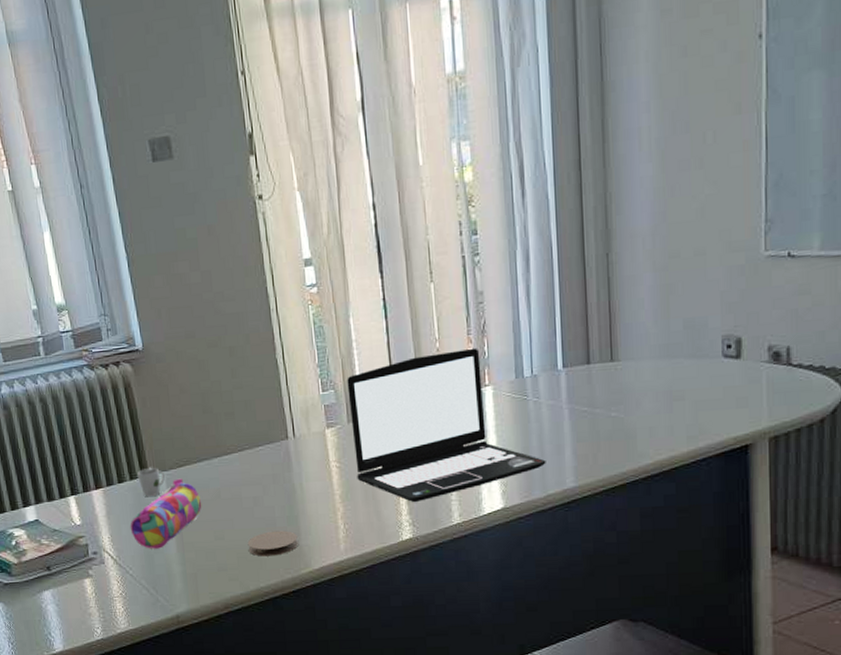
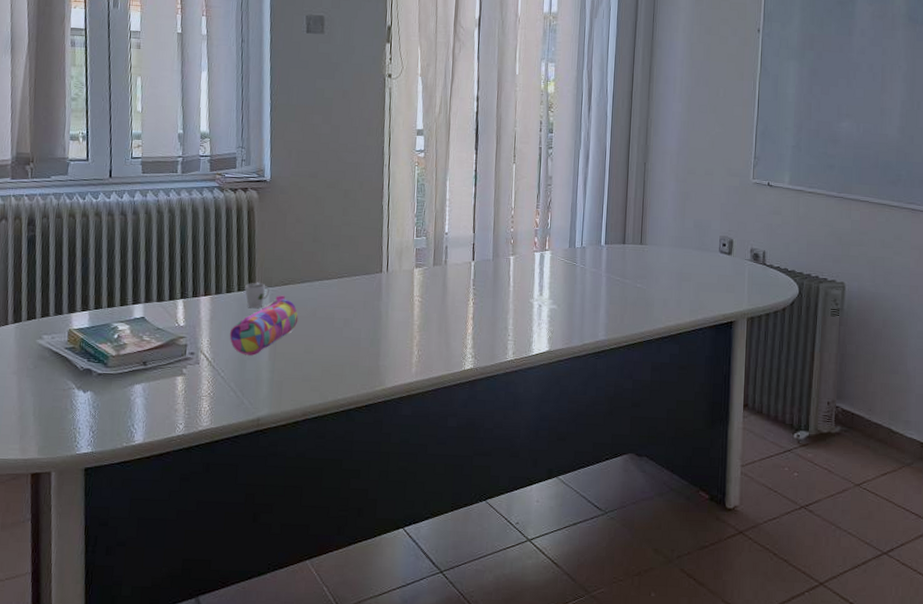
coaster: present [247,530,298,557] -> none [332,350,377,372]
laptop: present [347,347,546,502] -> none [434,219,585,338]

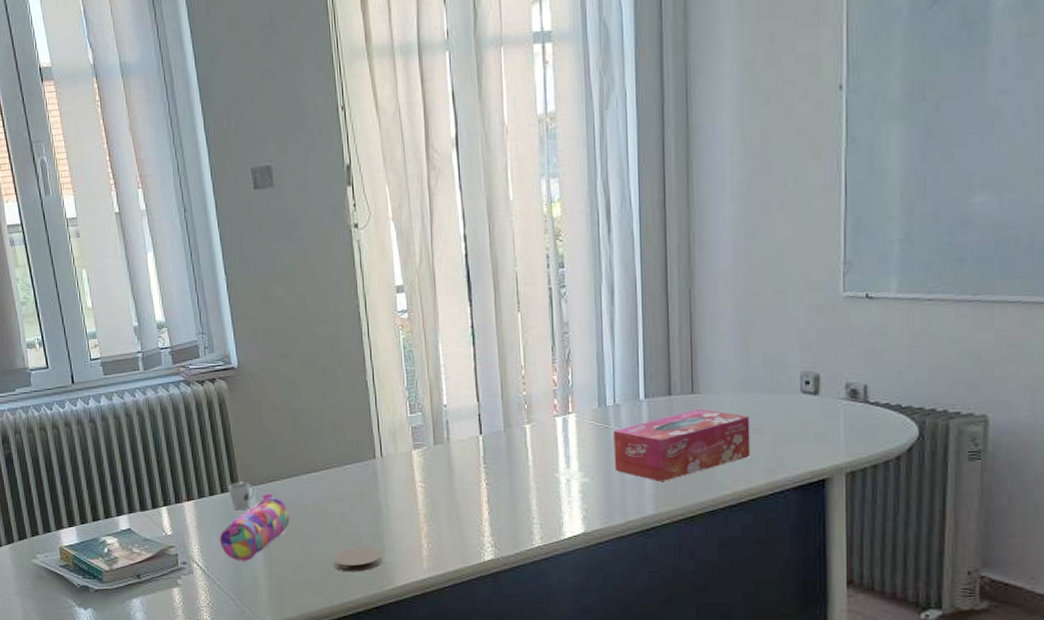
coaster: none [332,350,377,372] -> present [333,547,382,572]
tissue box: none [577,257,682,314] -> present [613,408,751,483]

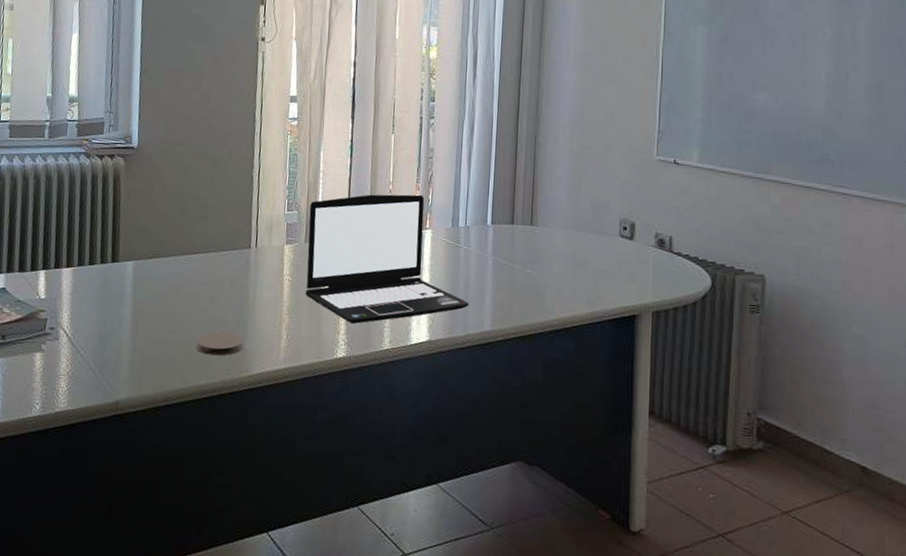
pencil case: present [219,493,290,561] -> none [90,269,162,333]
cup: present [228,481,256,511] -> none [108,254,134,283]
laptop: none [434,376,627,524] -> present [305,194,469,324]
tissue box: present [613,408,751,483] -> none [460,239,577,302]

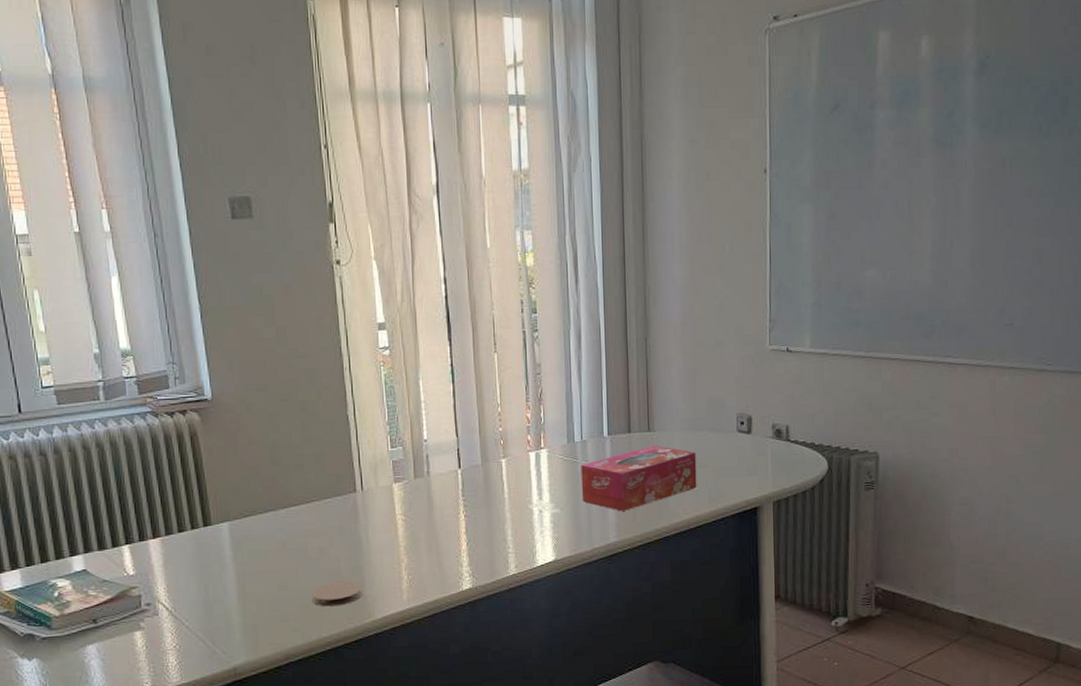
laptop: present [305,194,469,324] -> none [415,414,593,554]
tissue box: none [460,239,577,302] -> present [581,445,697,512]

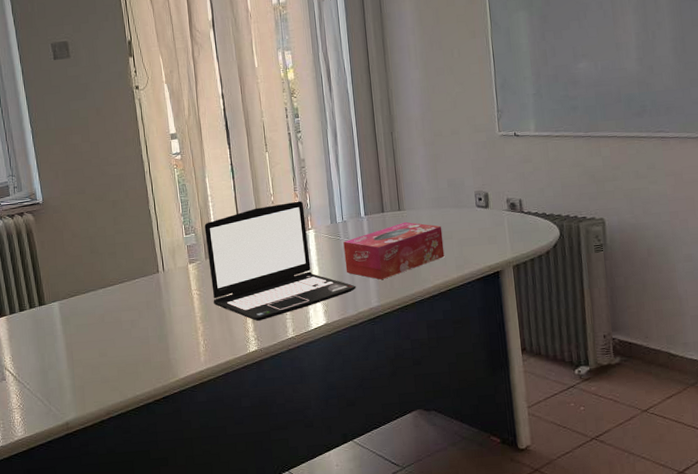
coaster: present [311,581,362,607] -> none [126,347,167,370]
laptop: none [415,414,593,554] -> present [204,200,356,321]

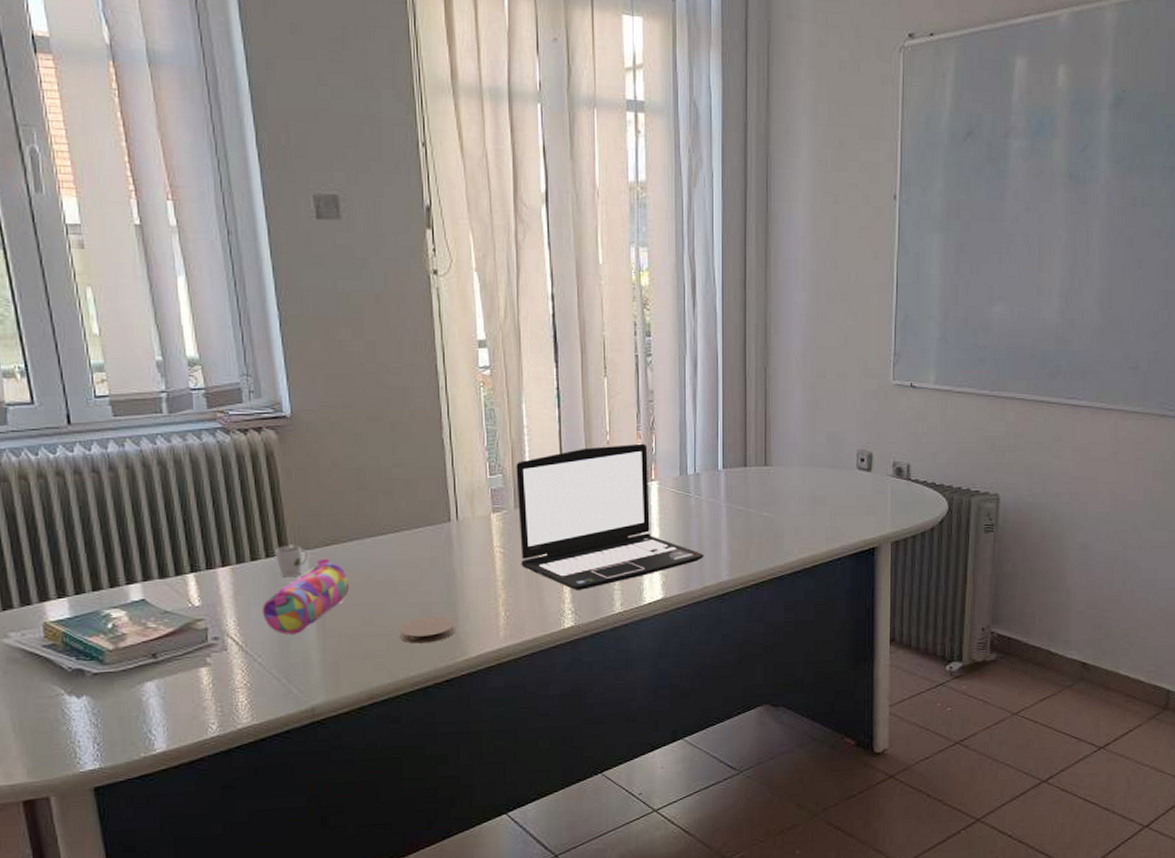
pencil case: none [28,306,89,367] -> present [261,558,350,635]
cup: none [35,298,59,323] -> present [275,544,309,578]
coaster: none [126,347,167,370] -> present [399,616,455,644]
tissue box: present [343,222,445,280] -> none [693,480,814,550]

